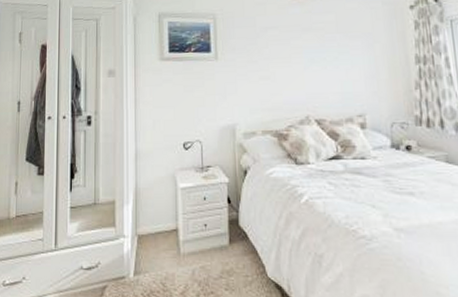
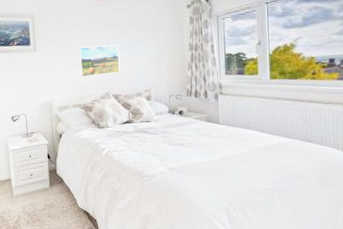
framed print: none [270,53,324,95] -> present [78,44,120,78]

